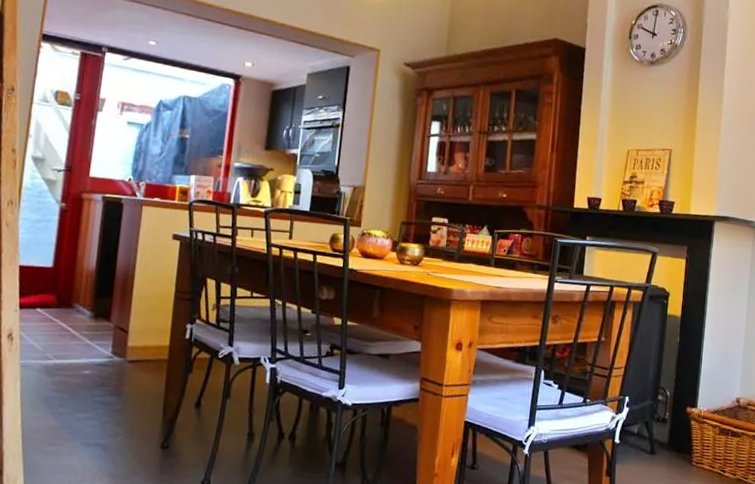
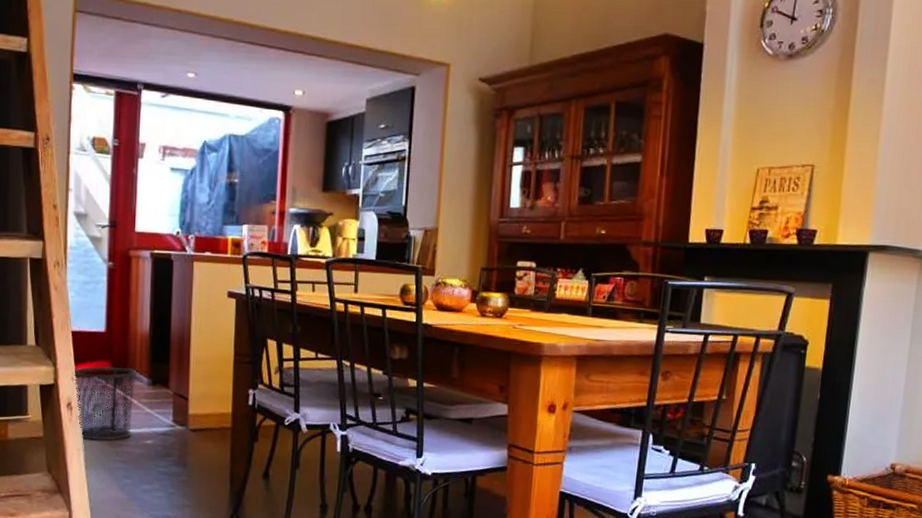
trash can: none [17,299,80,371] -> present [74,366,137,441]

